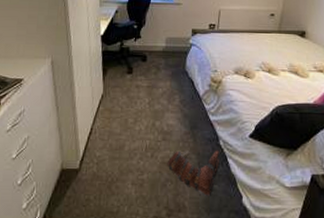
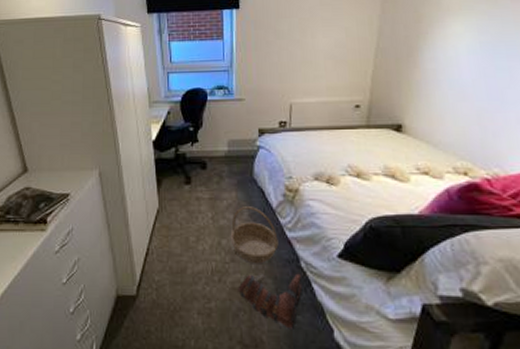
basket: none [163,94,203,143] -> present [230,206,279,264]

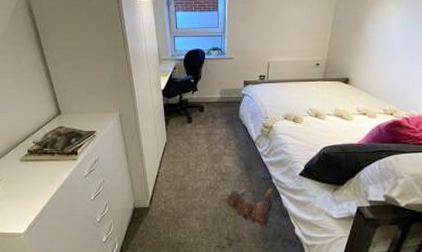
basket: present [230,206,279,264] -> none [221,139,257,182]

